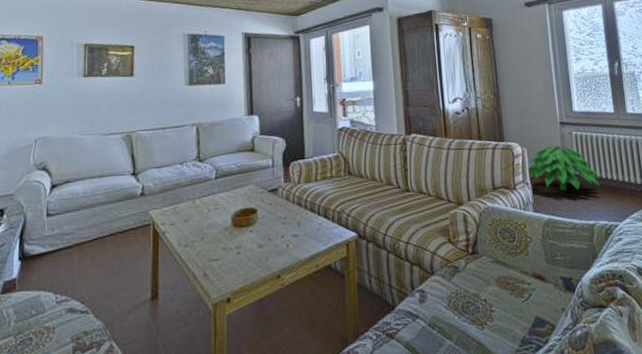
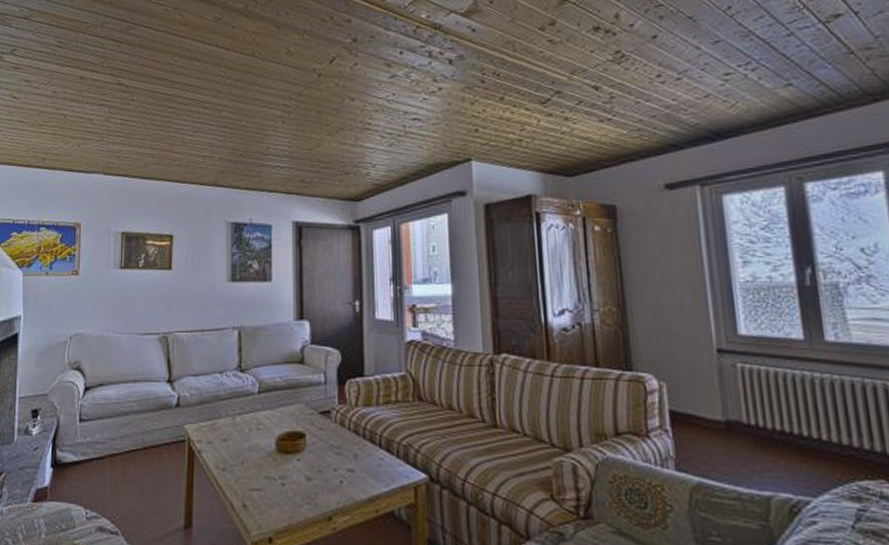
indoor plant: present [527,144,601,191] -> none [666,379,782,446]

